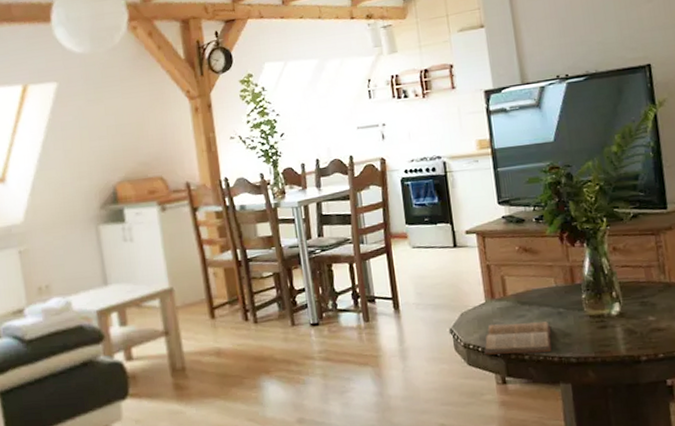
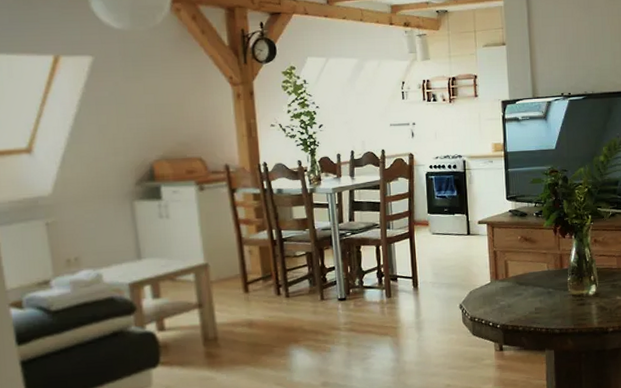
book: present [484,321,552,355] -> none [486,299,541,327]

